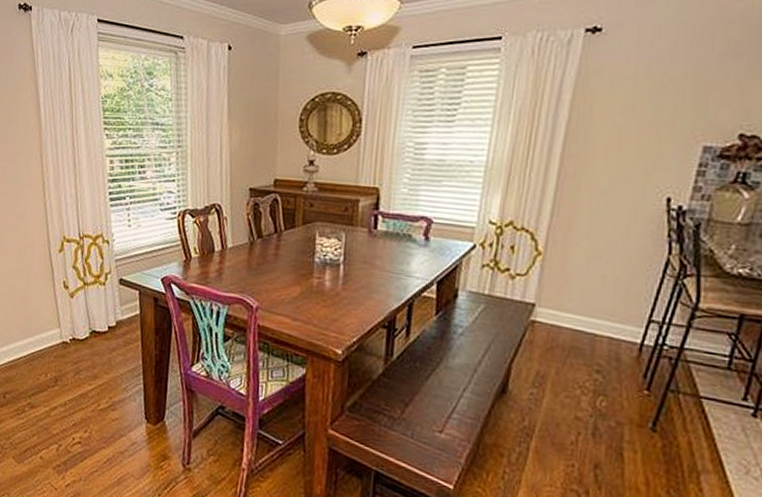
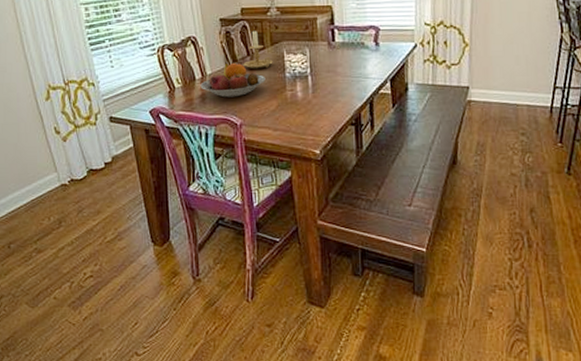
fruit bowl: none [218,237,292,277] -> present [200,62,266,98]
candle holder: none [267,204,302,249] -> present [242,29,273,69]

